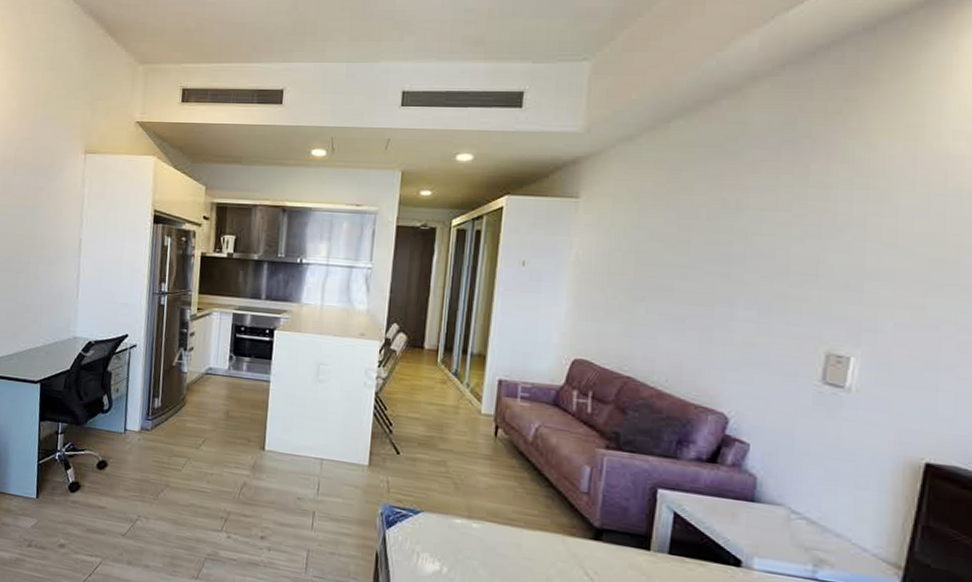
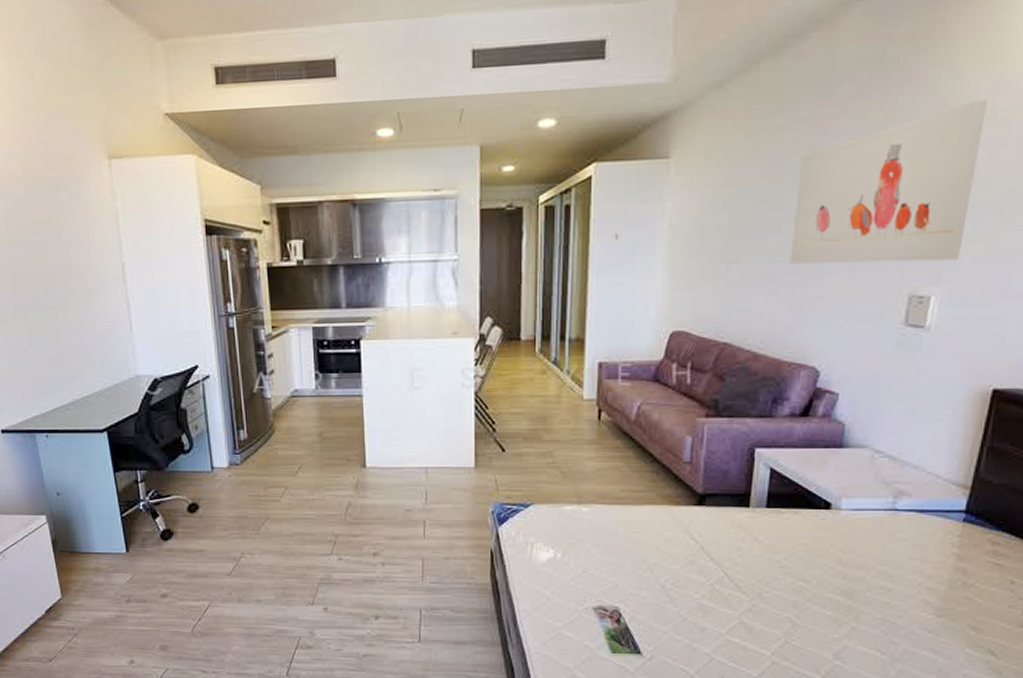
wall art: none [697,173,905,324] -> present [789,99,987,264]

